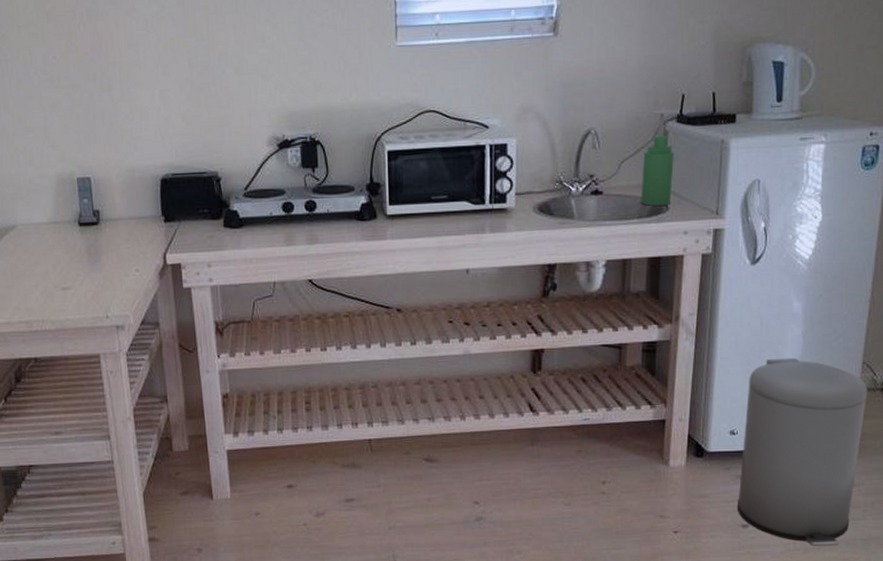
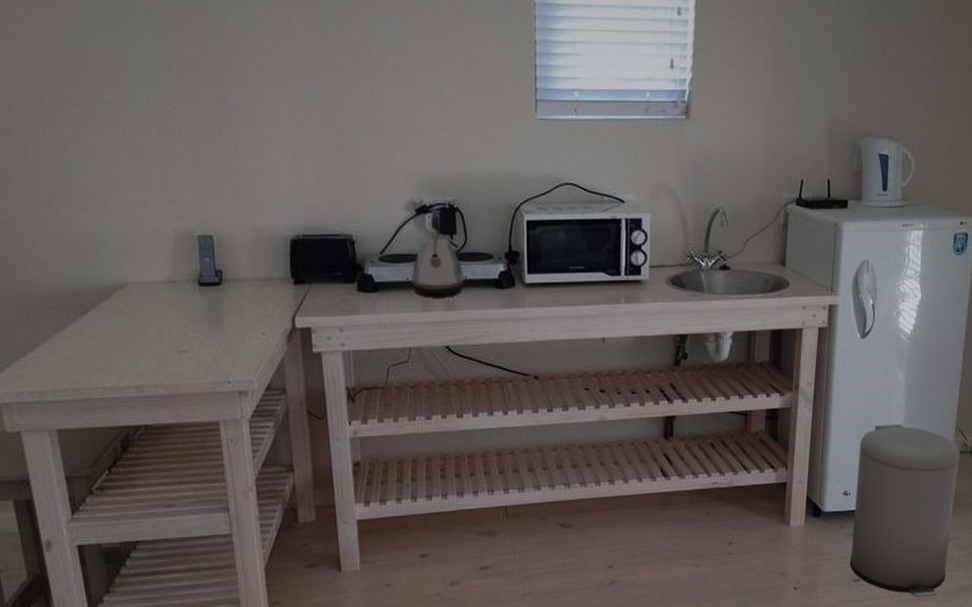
kettle: none [274,143,328,232] -> present [410,209,466,298]
soap dispenser: present [641,110,674,206] -> none [764,194,794,282]

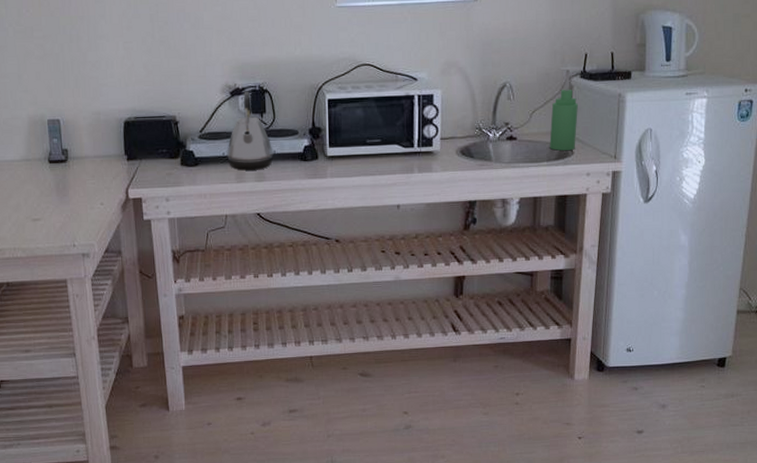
soap dispenser: none [764,194,794,282] -> present [549,67,578,151]
pedal bin: present [850,423,960,597] -> none [634,284,744,449]

